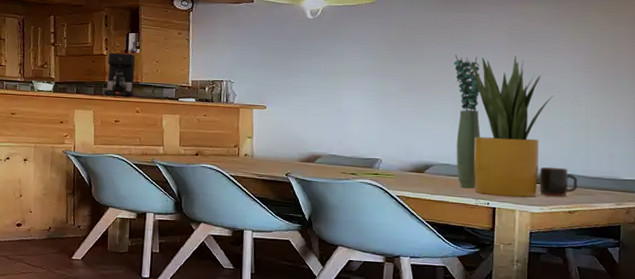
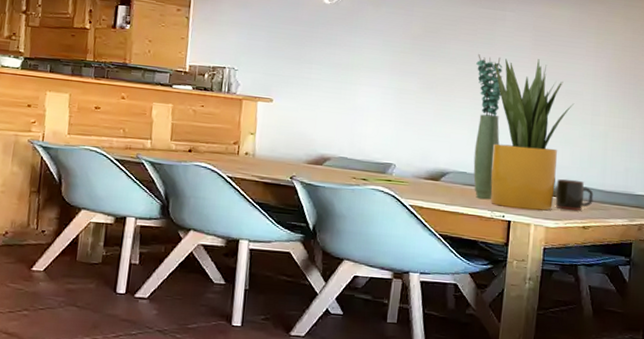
coffee maker: present [103,53,136,98] -> none [83,27,125,81]

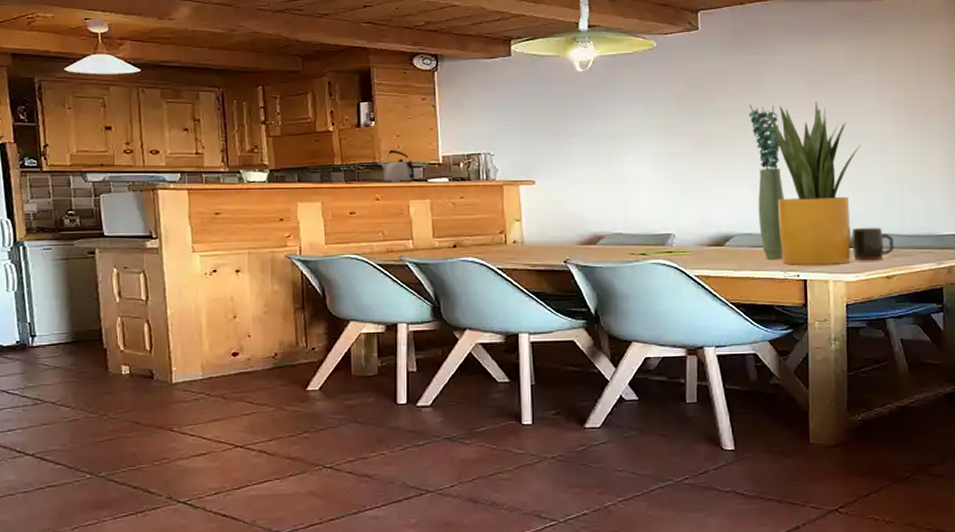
kettle: none [127,52,162,85] -> present [377,149,415,183]

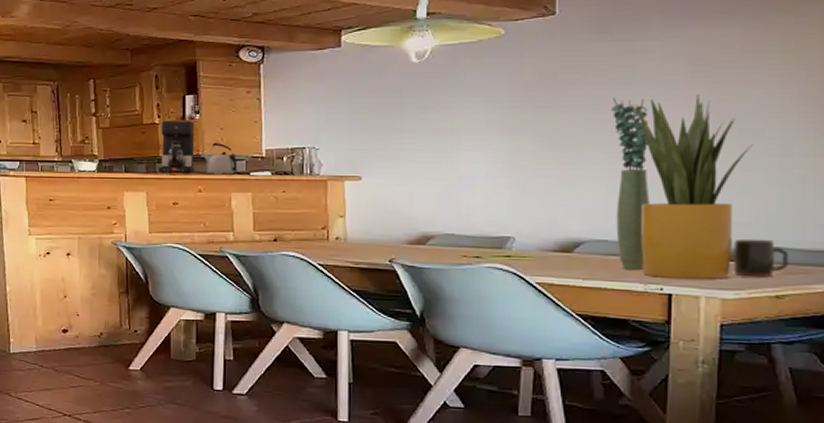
coffee maker: none [333,128,372,183] -> present [158,121,195,174]

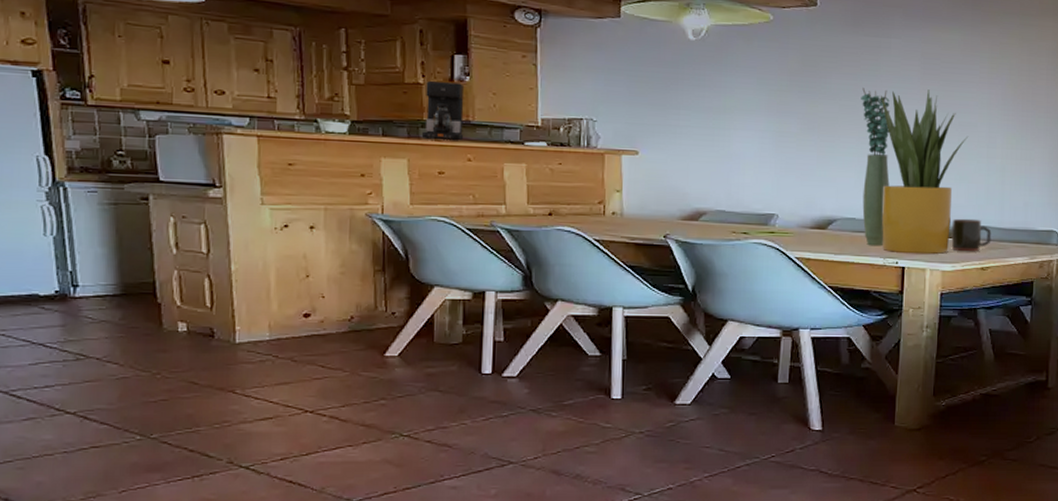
kettle: present [201,142,238,176] -> none [471,107,511,144]

